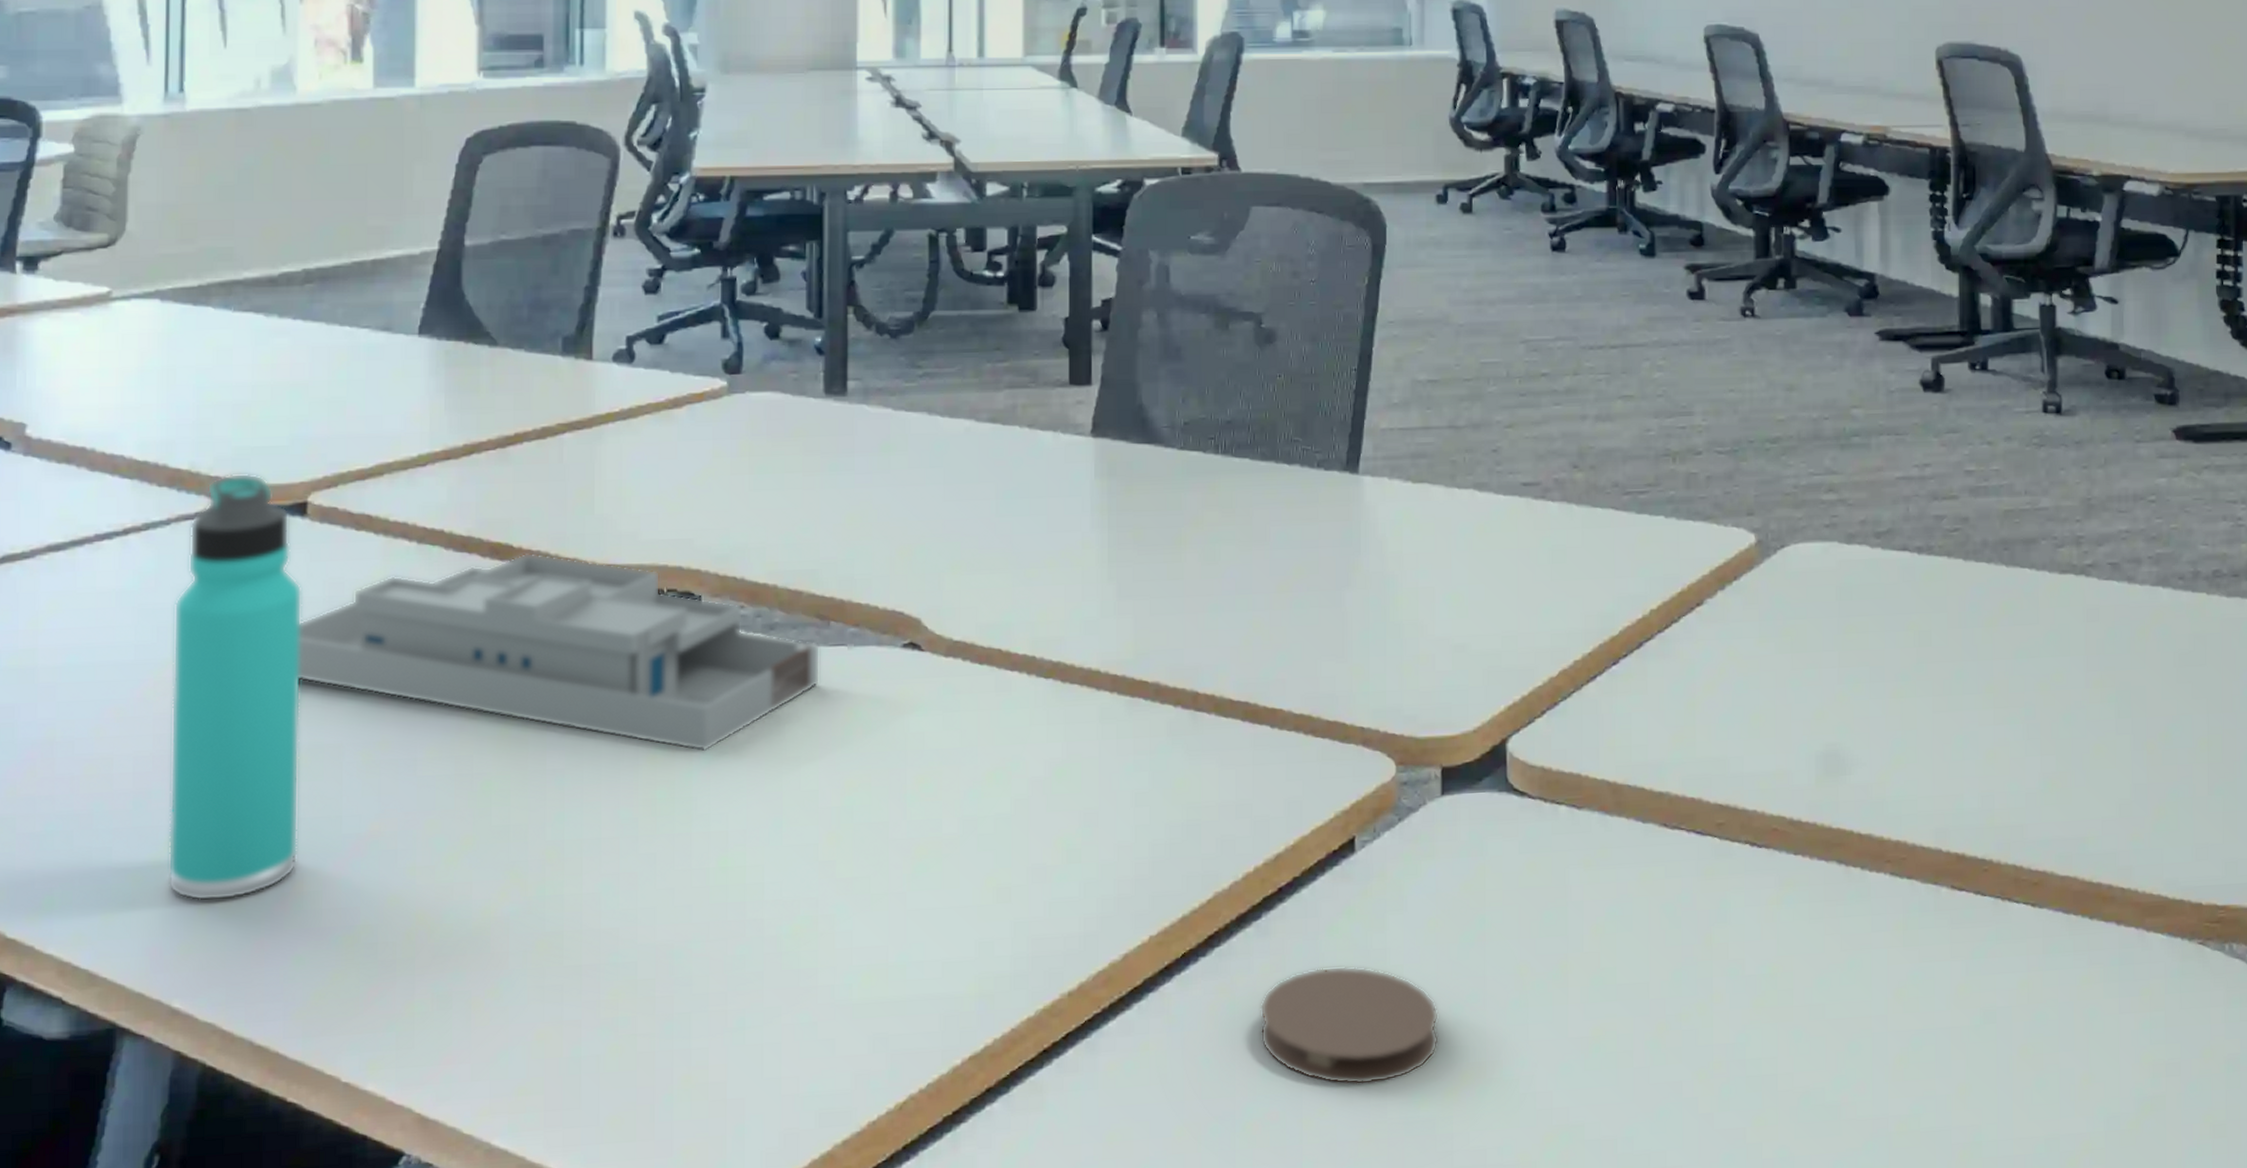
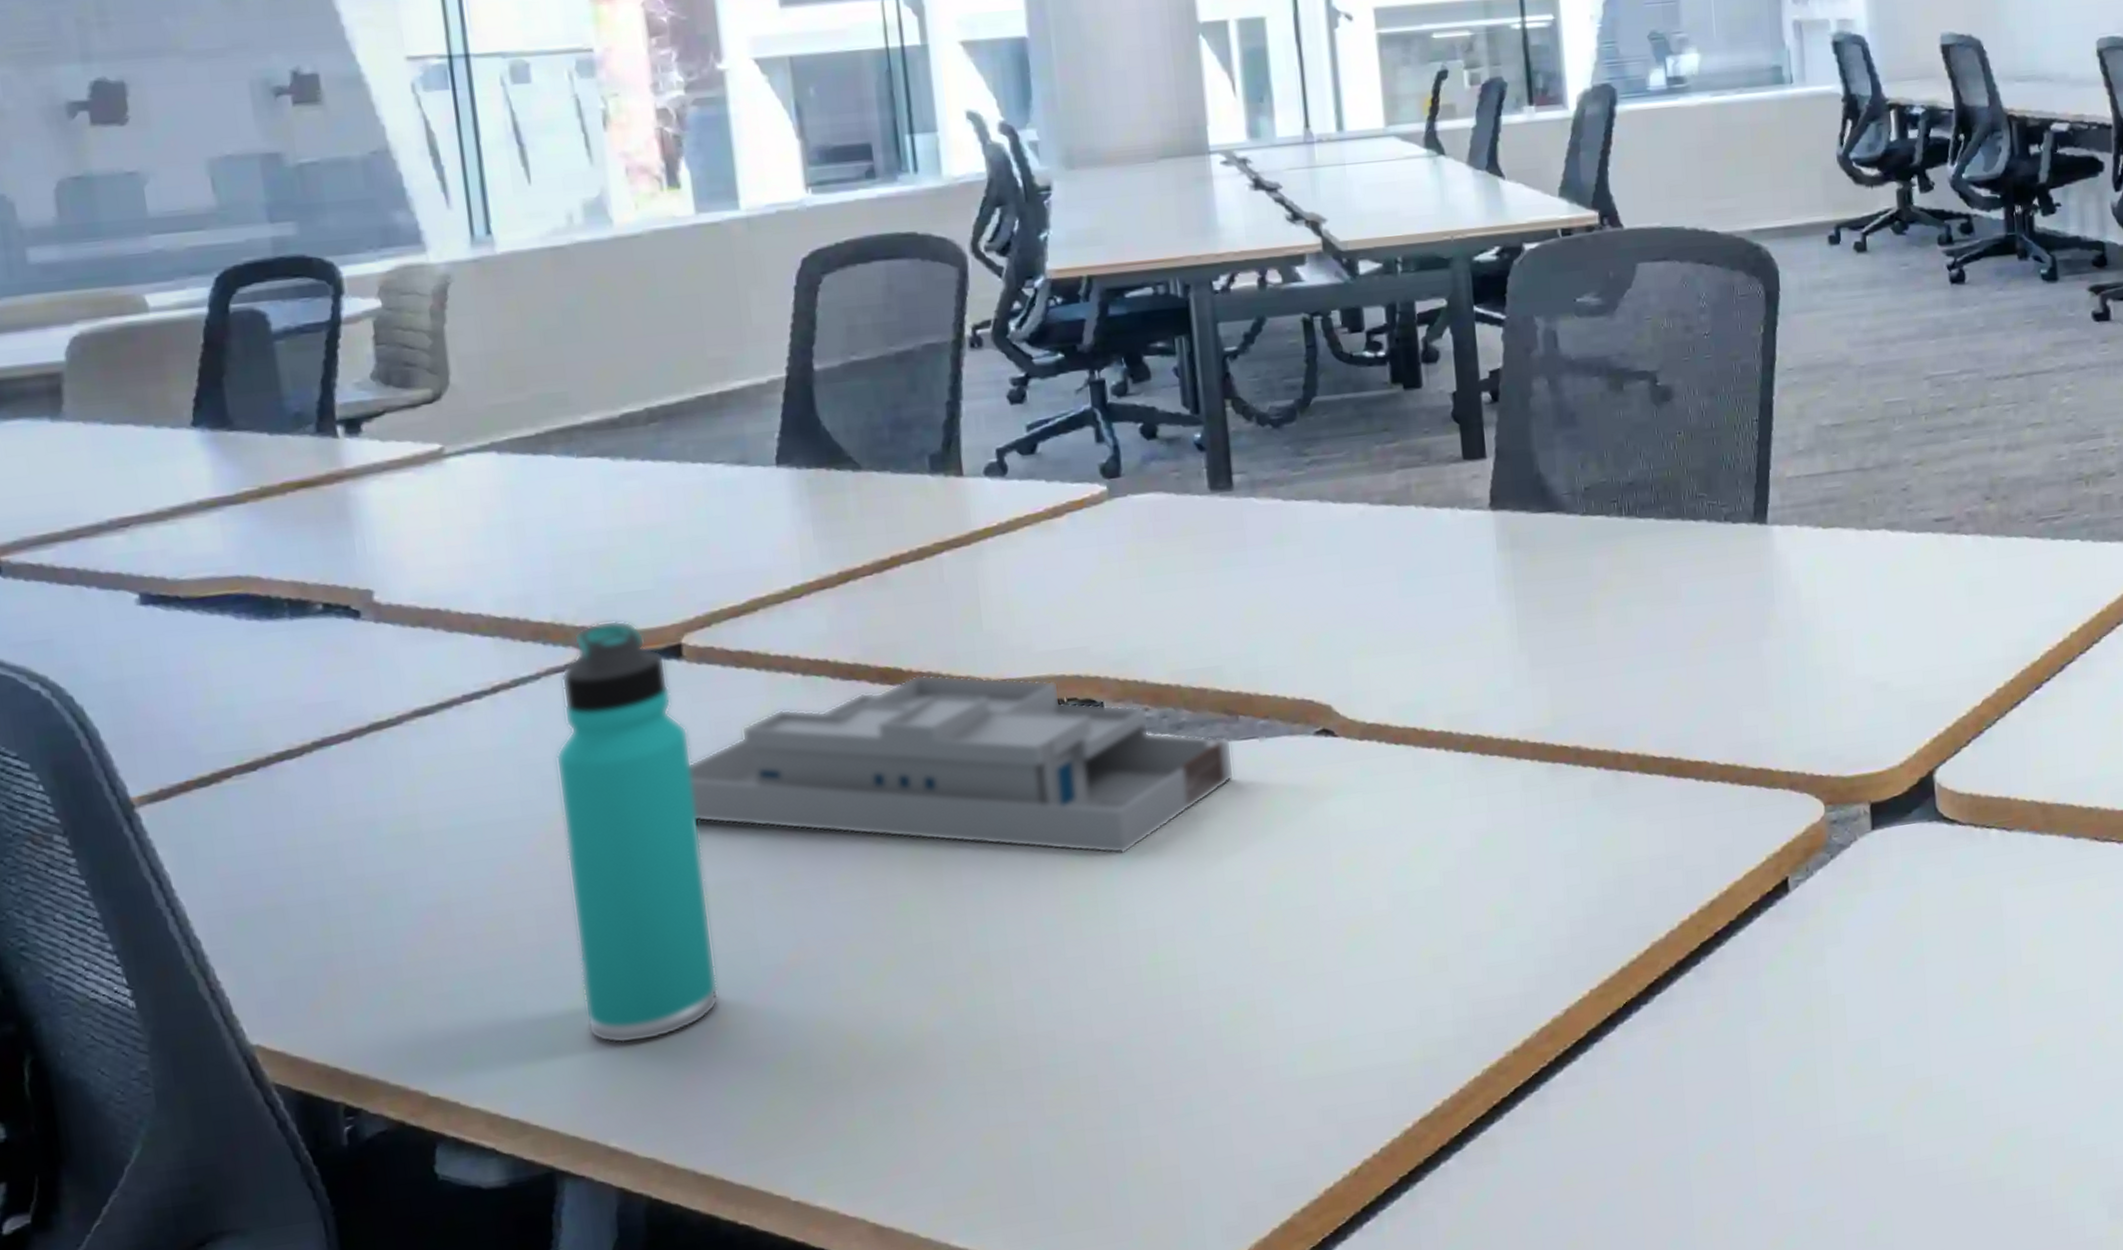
coaster: present [1260,966,1440,1086] -> none [1705,999,1885,1111]

